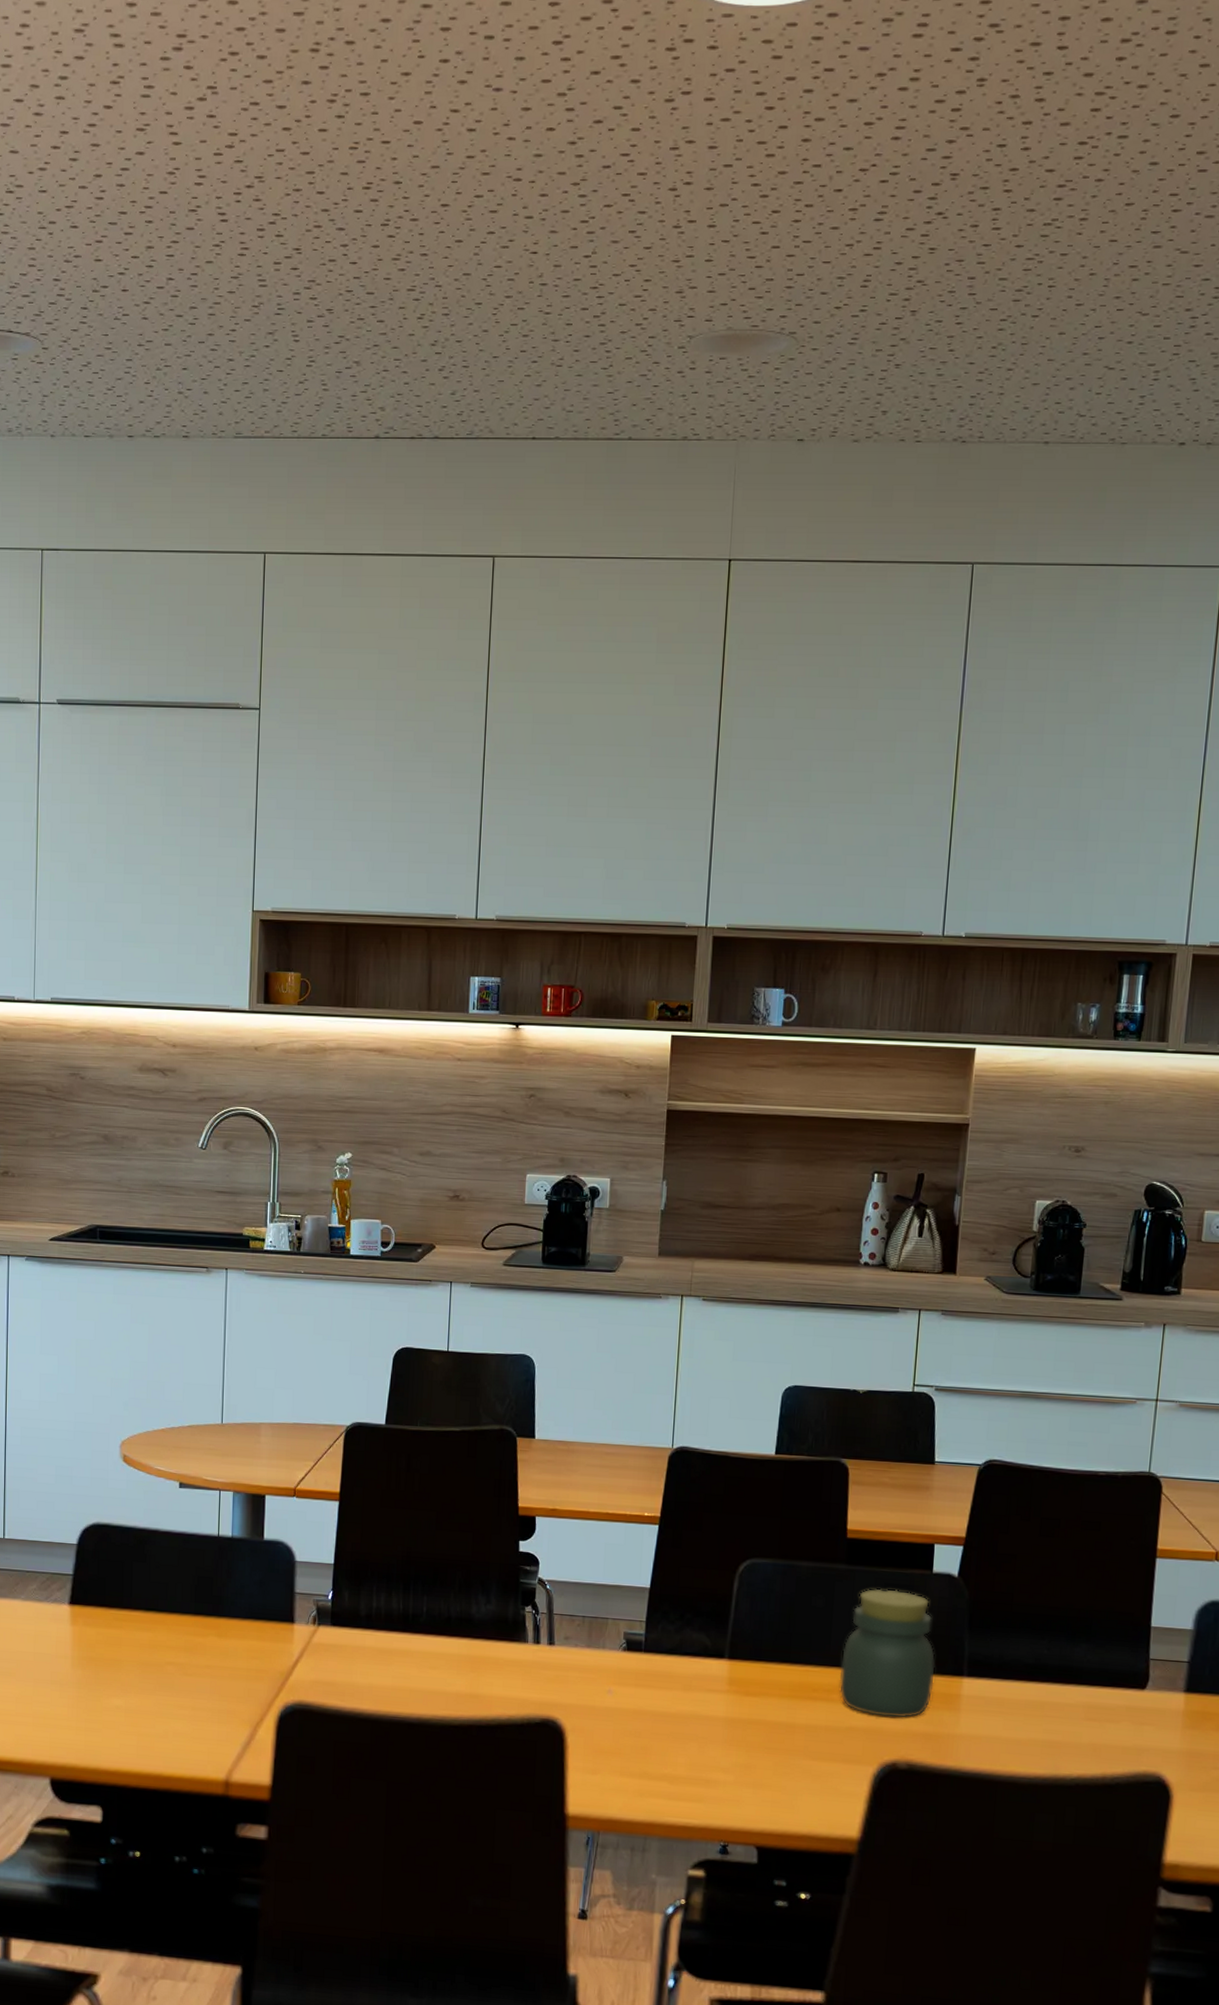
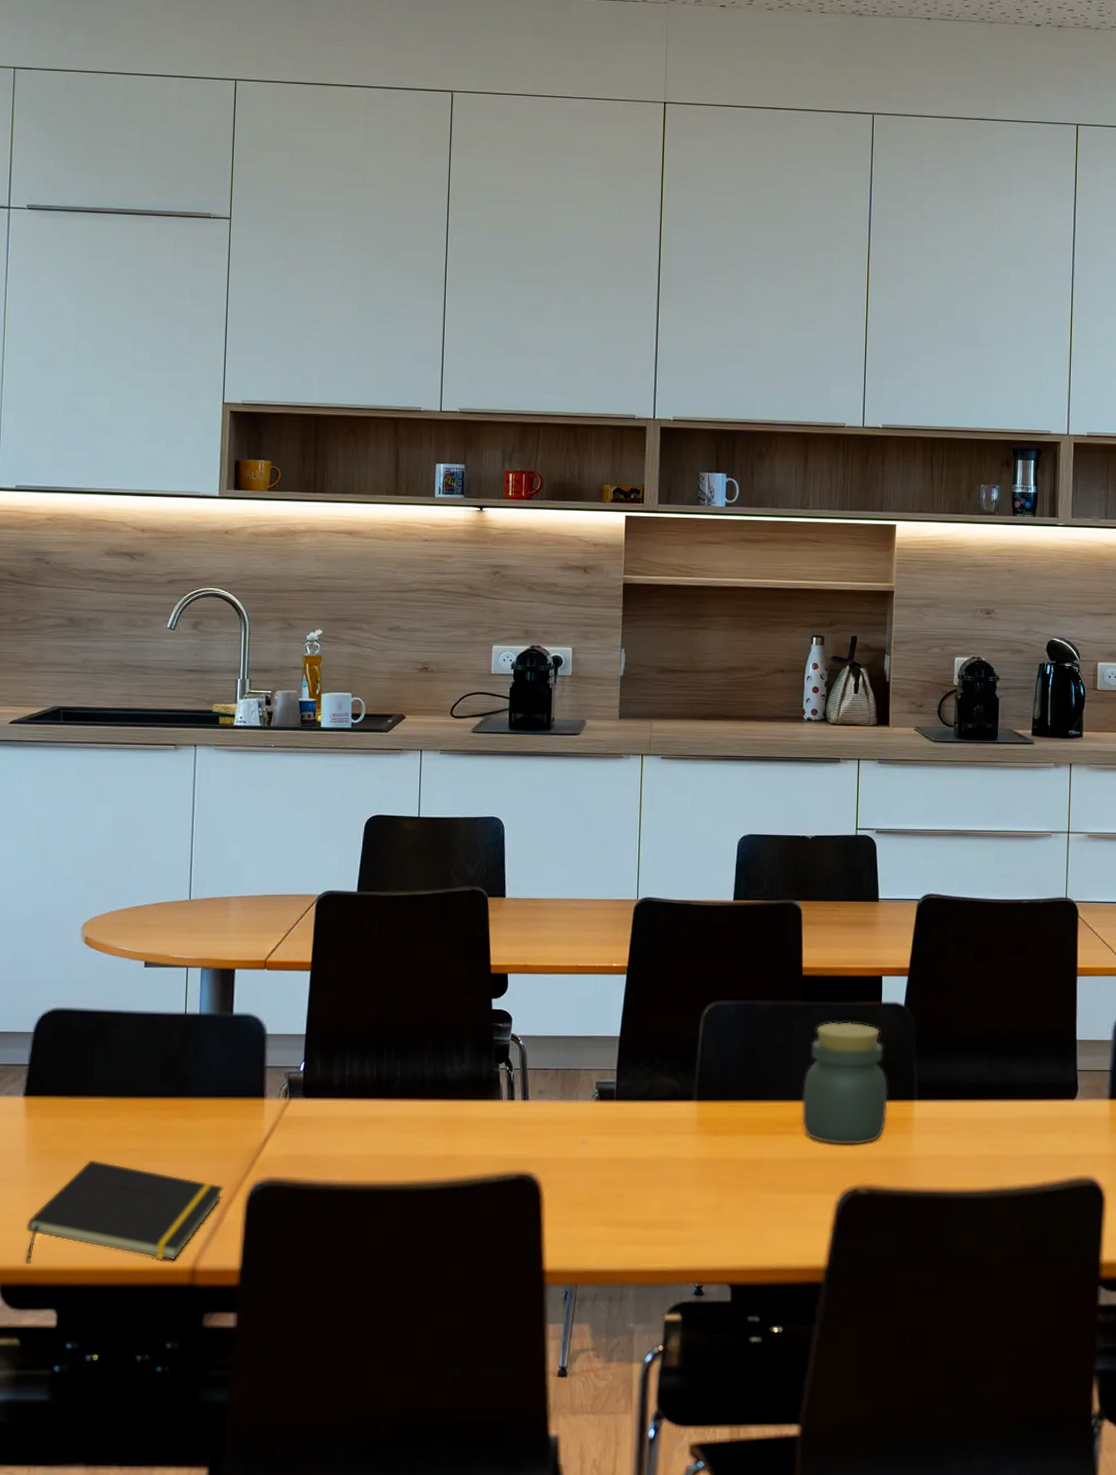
notepad: none [73,1669,255,1771] -> present [25,1159,224,1263]

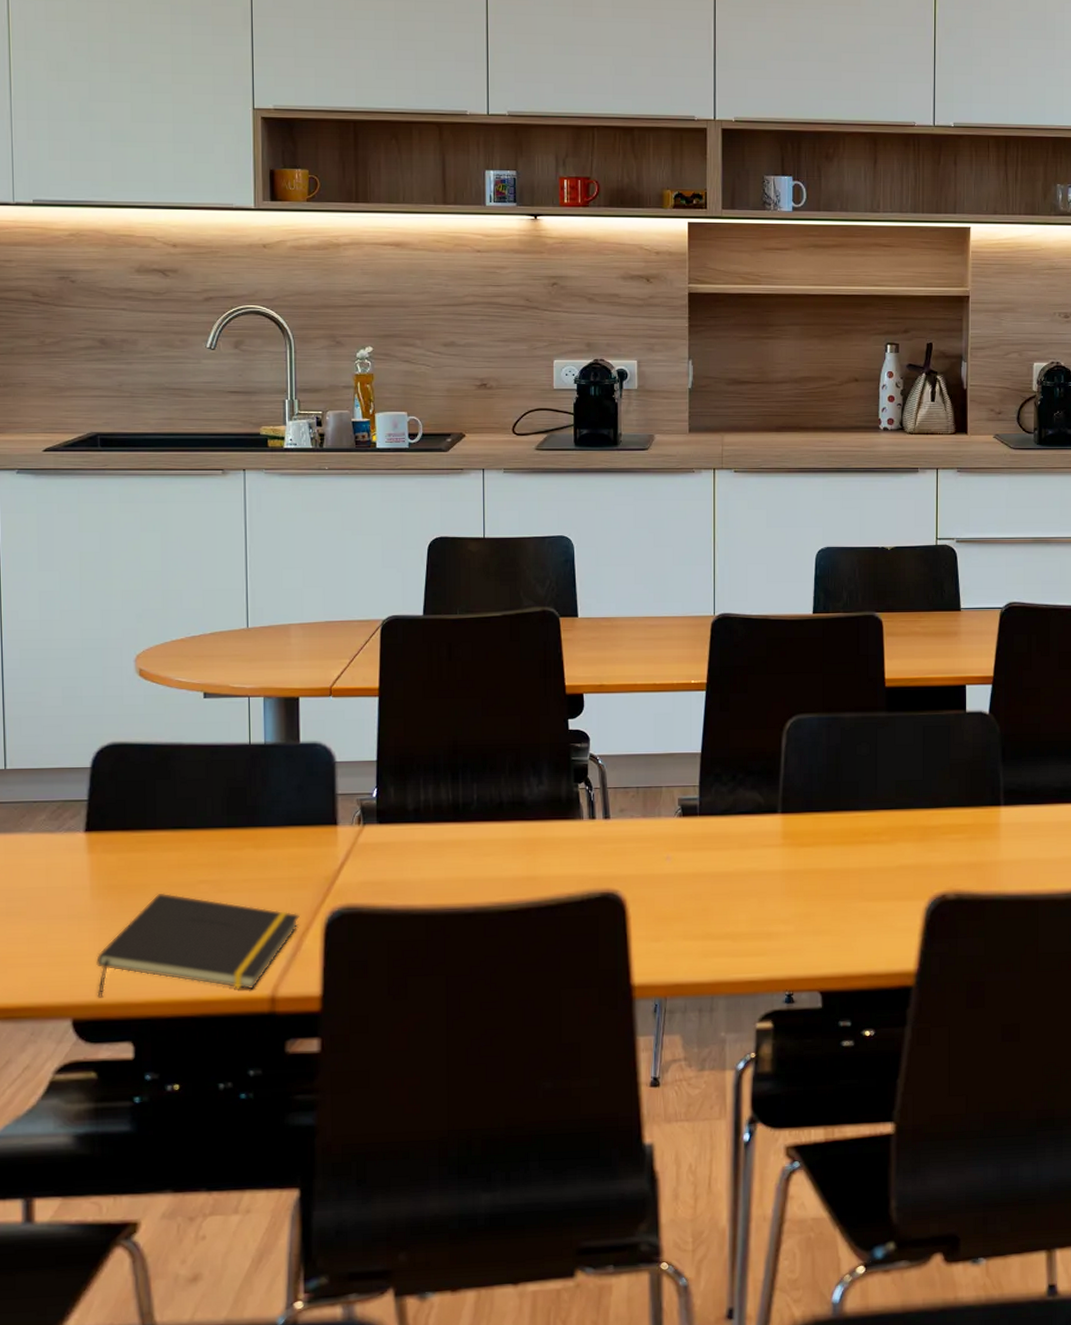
jar: present [802,1022,888,1145] -> none [888,731,975,852]

